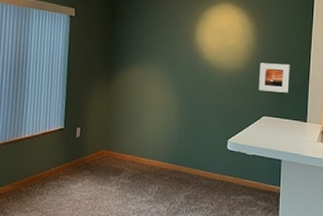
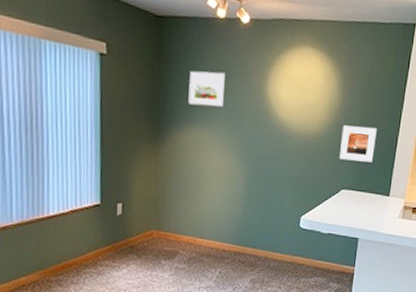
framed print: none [133,25,162,51] -> present [188,71,225,107]

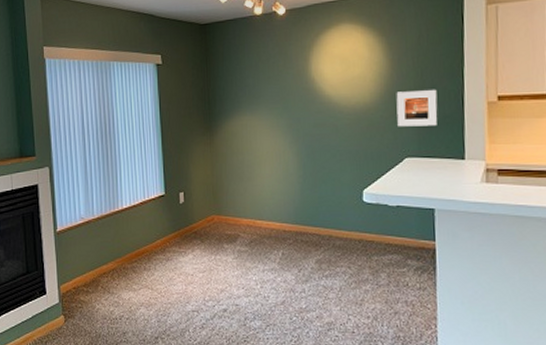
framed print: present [188,71,225,107] -> none [235,62,269,95]

